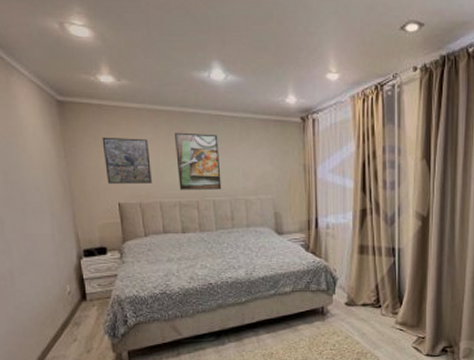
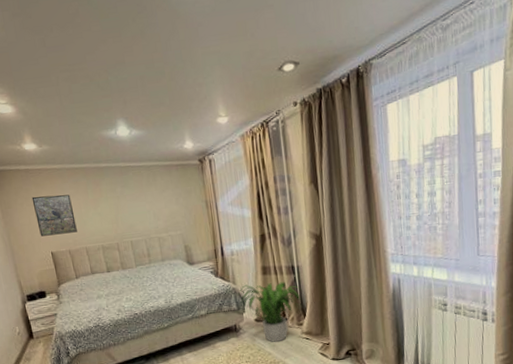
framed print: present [175,132,222,190] -> none [92,183,137,235]
potted plant: none [329,263,404,331] -> present [237,282,305,343]

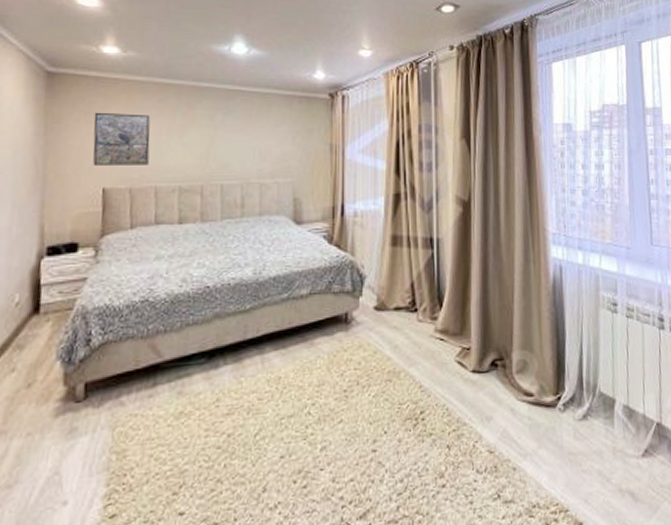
potted plant: present [237,282,305,343] -> none [355,257,444,343]

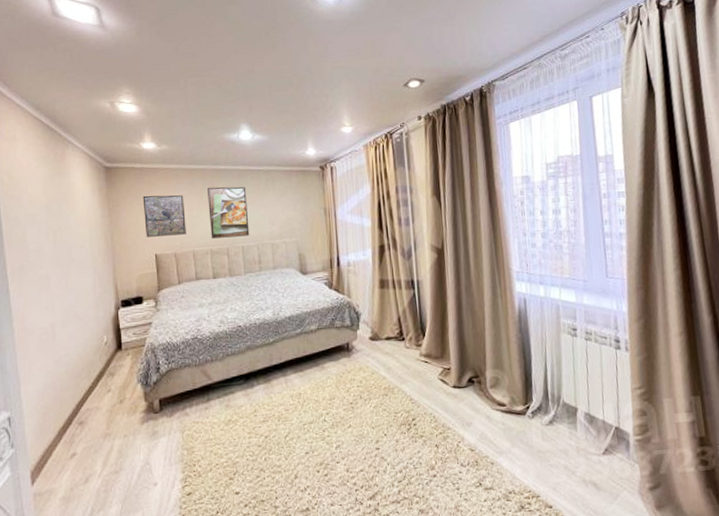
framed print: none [181,108,234,173] -> present [208,186,250,239]

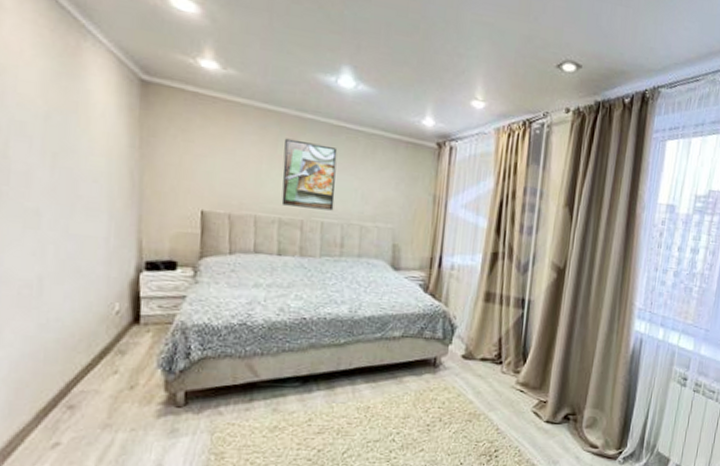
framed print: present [142,195,186,237] -> none [191,130,251,193]

